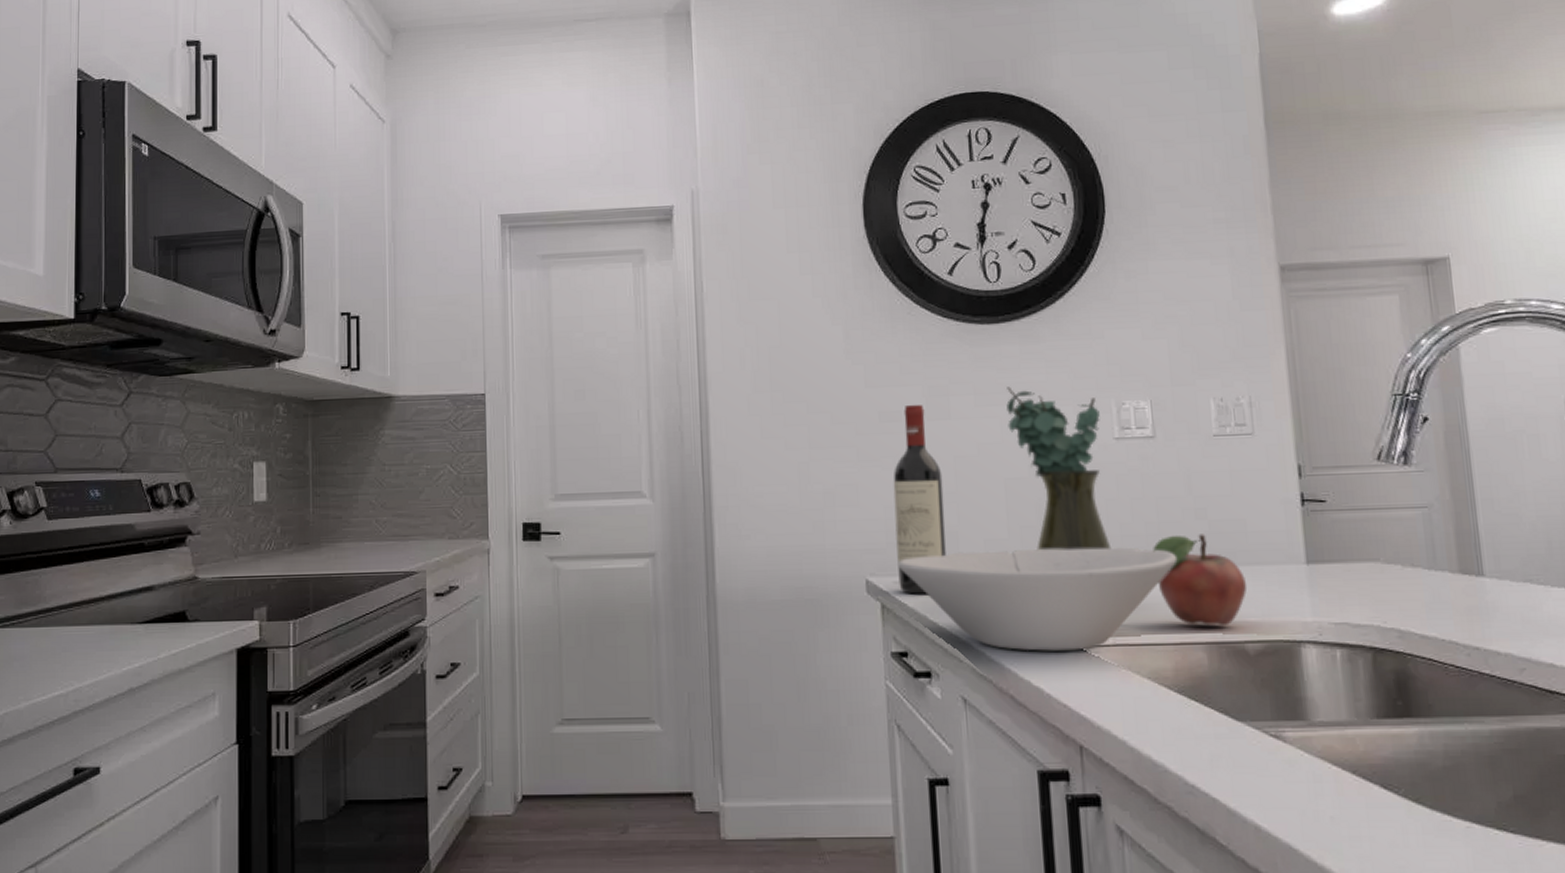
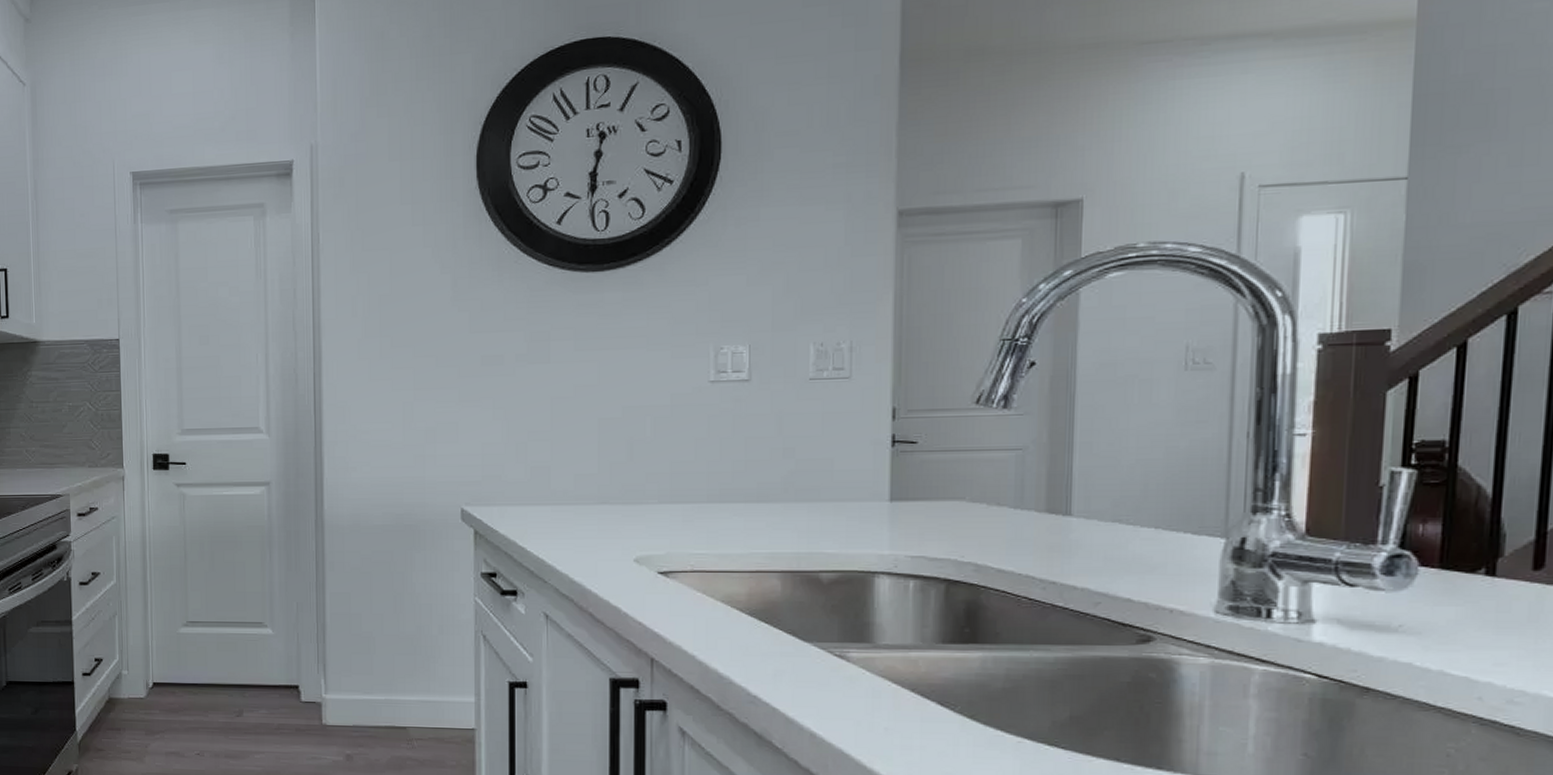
wine bottle: present [892,404,947,594] -> none [491,348,539,522]
bowl: present [898,547,1178,651] -> none [492,483,761,575]
vase: present [1006,386,1112,551] -> none [605,332,698,486]
fruit: present [1153,534,1248,626] -> none [738,472,828,556]

